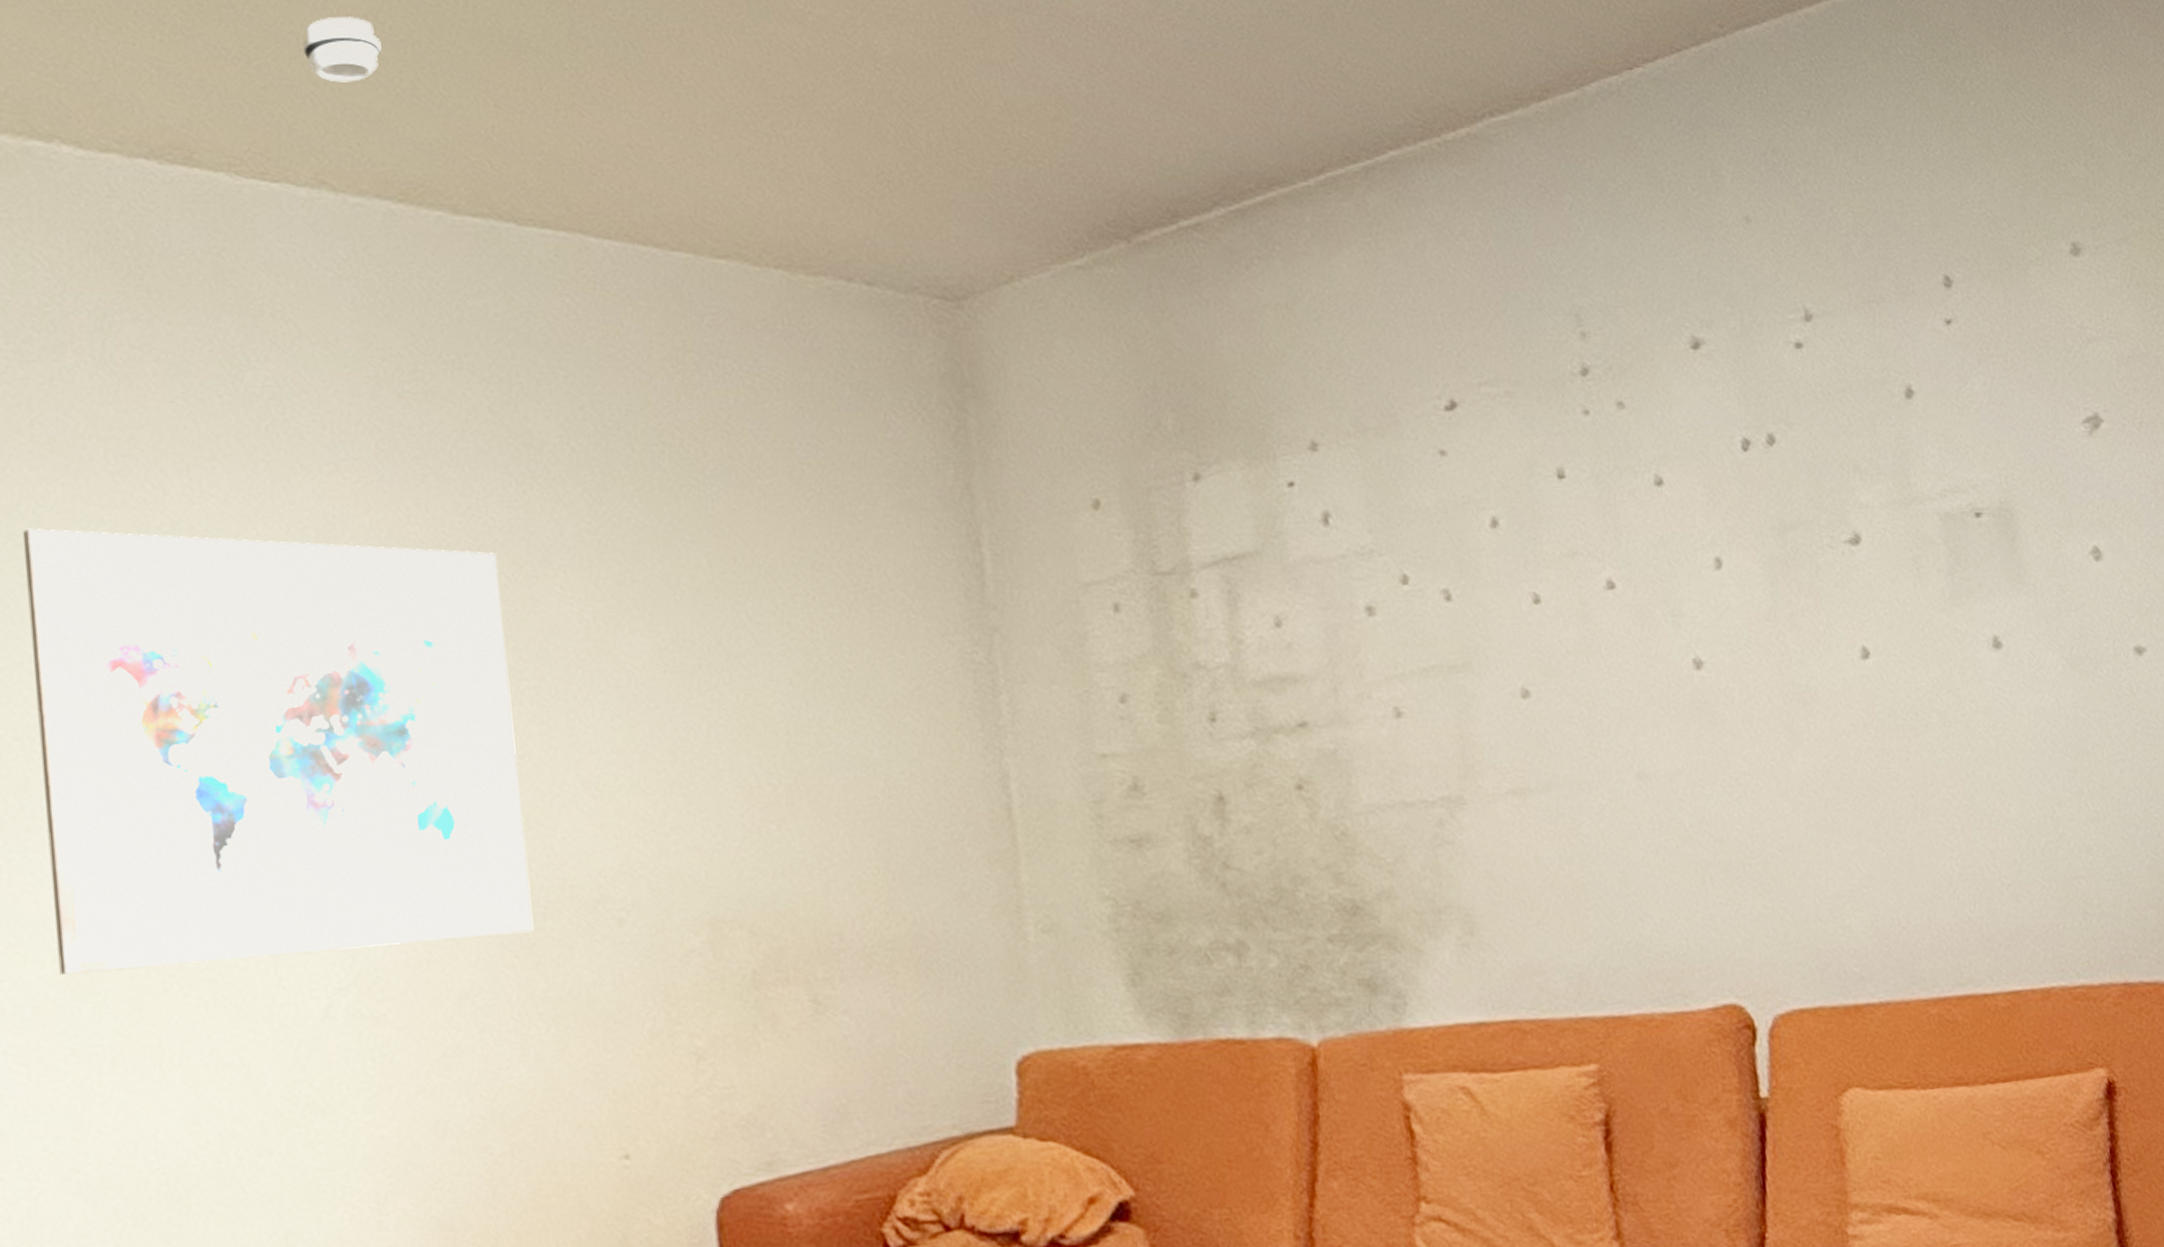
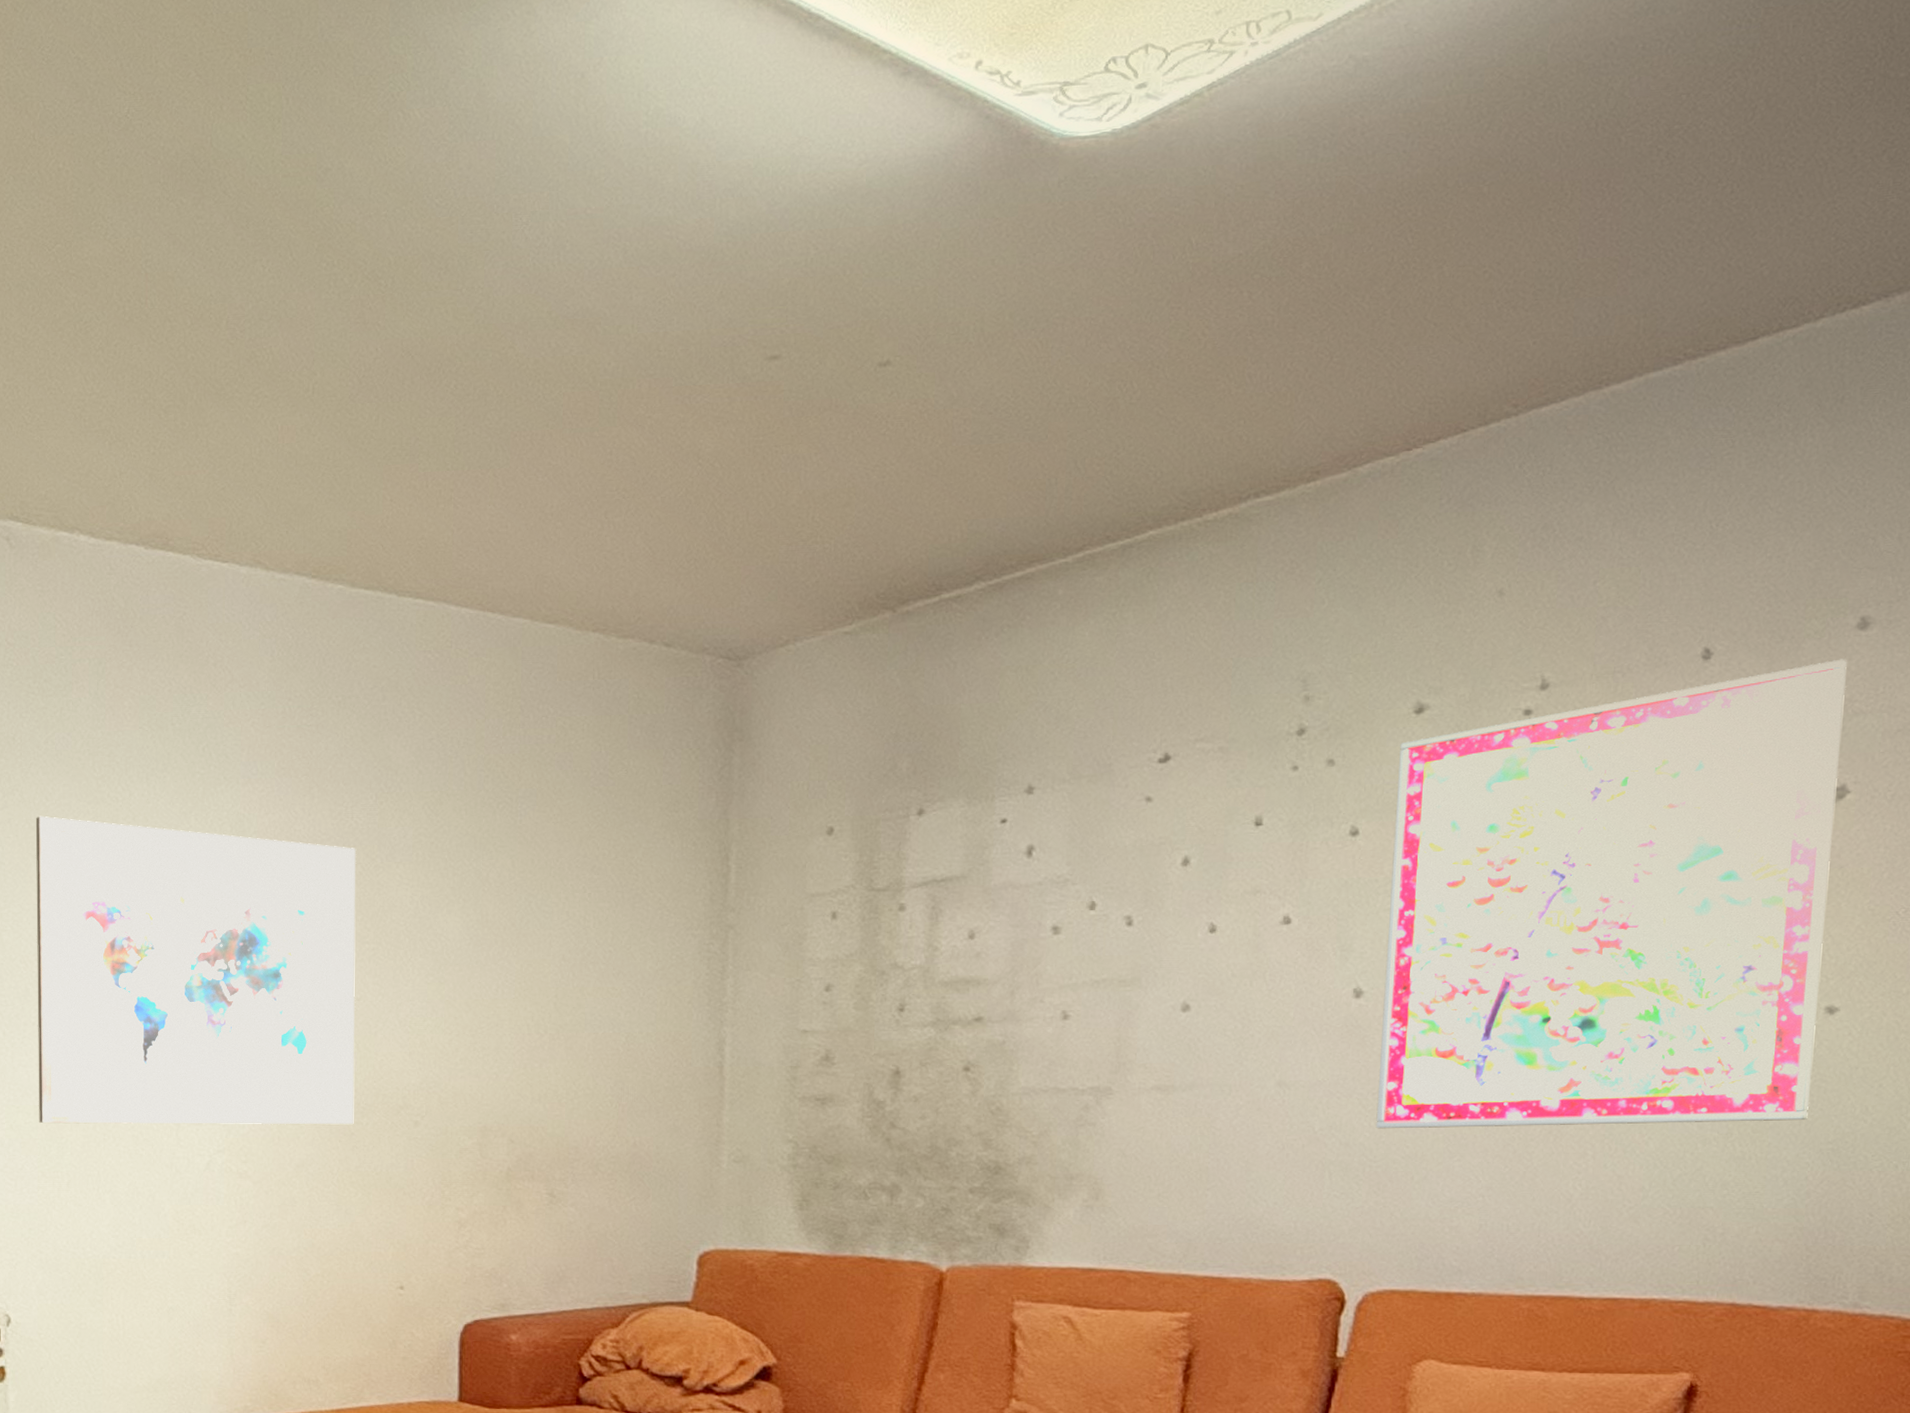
smoke detector: present [302,17,382,83] -> none [253,431,311,484]
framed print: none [1684,285,2146,820] -> present [1376,659,1847,1129]

